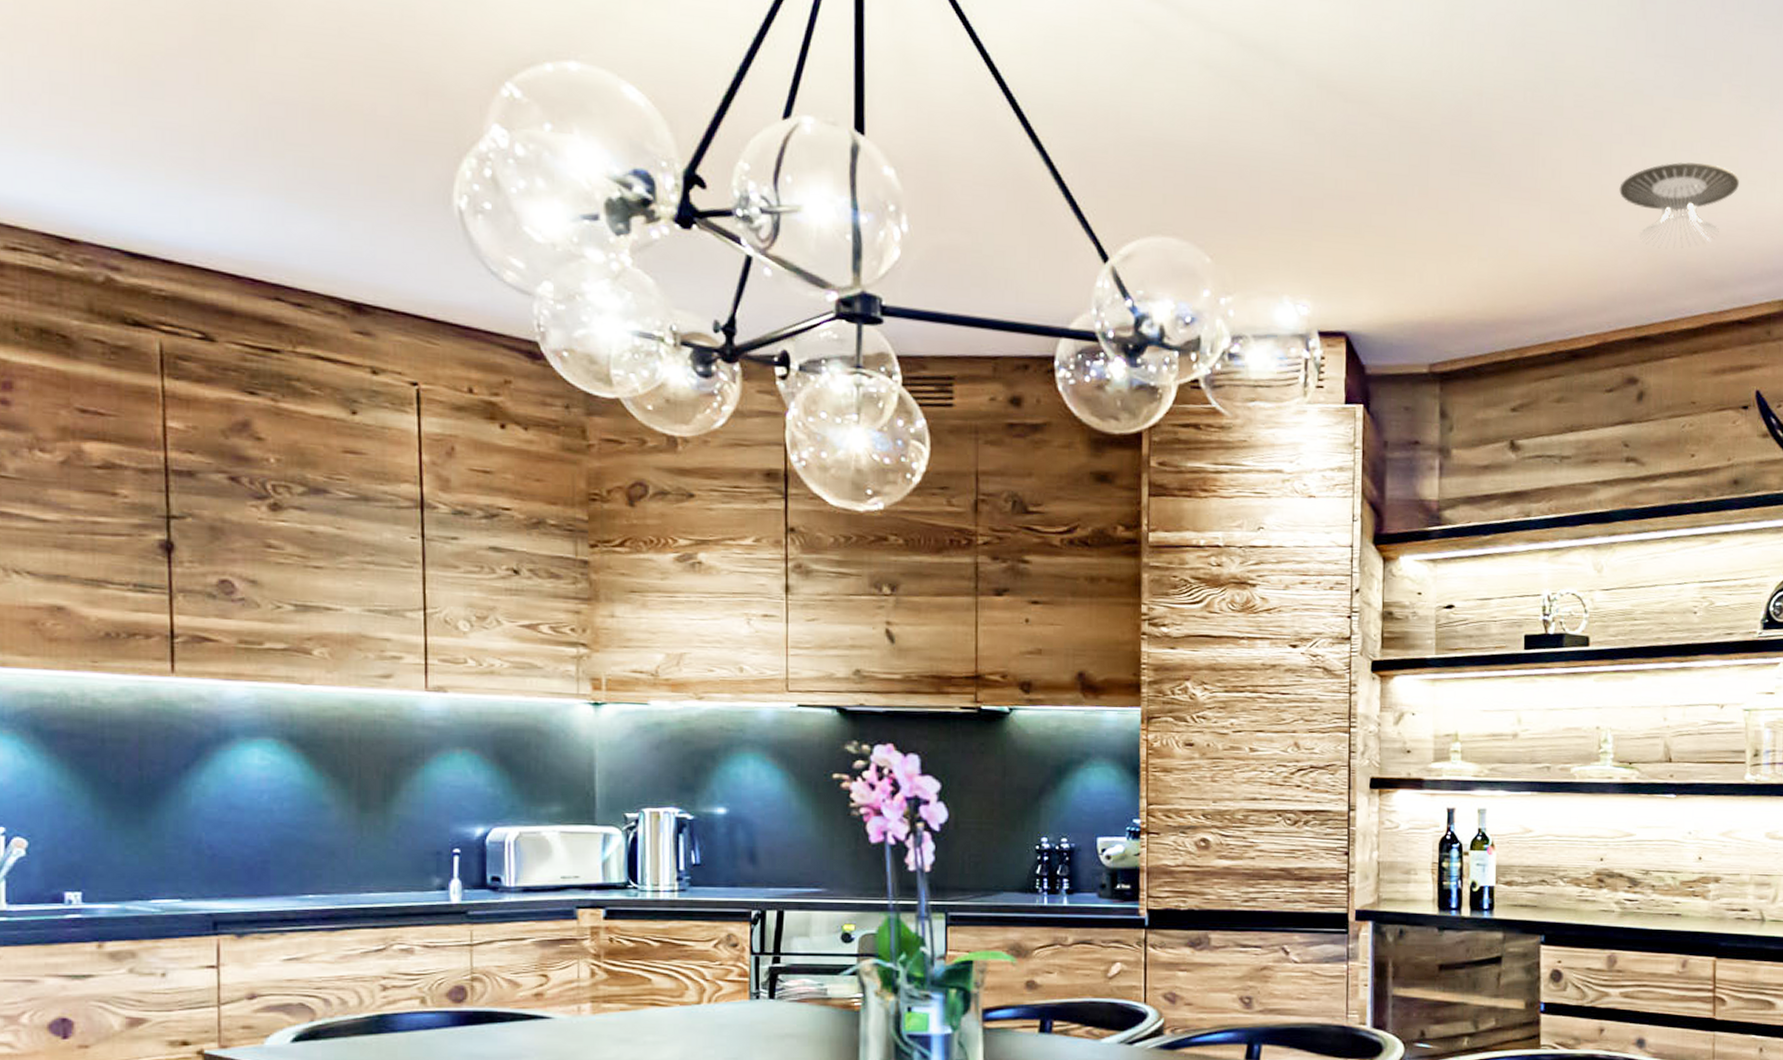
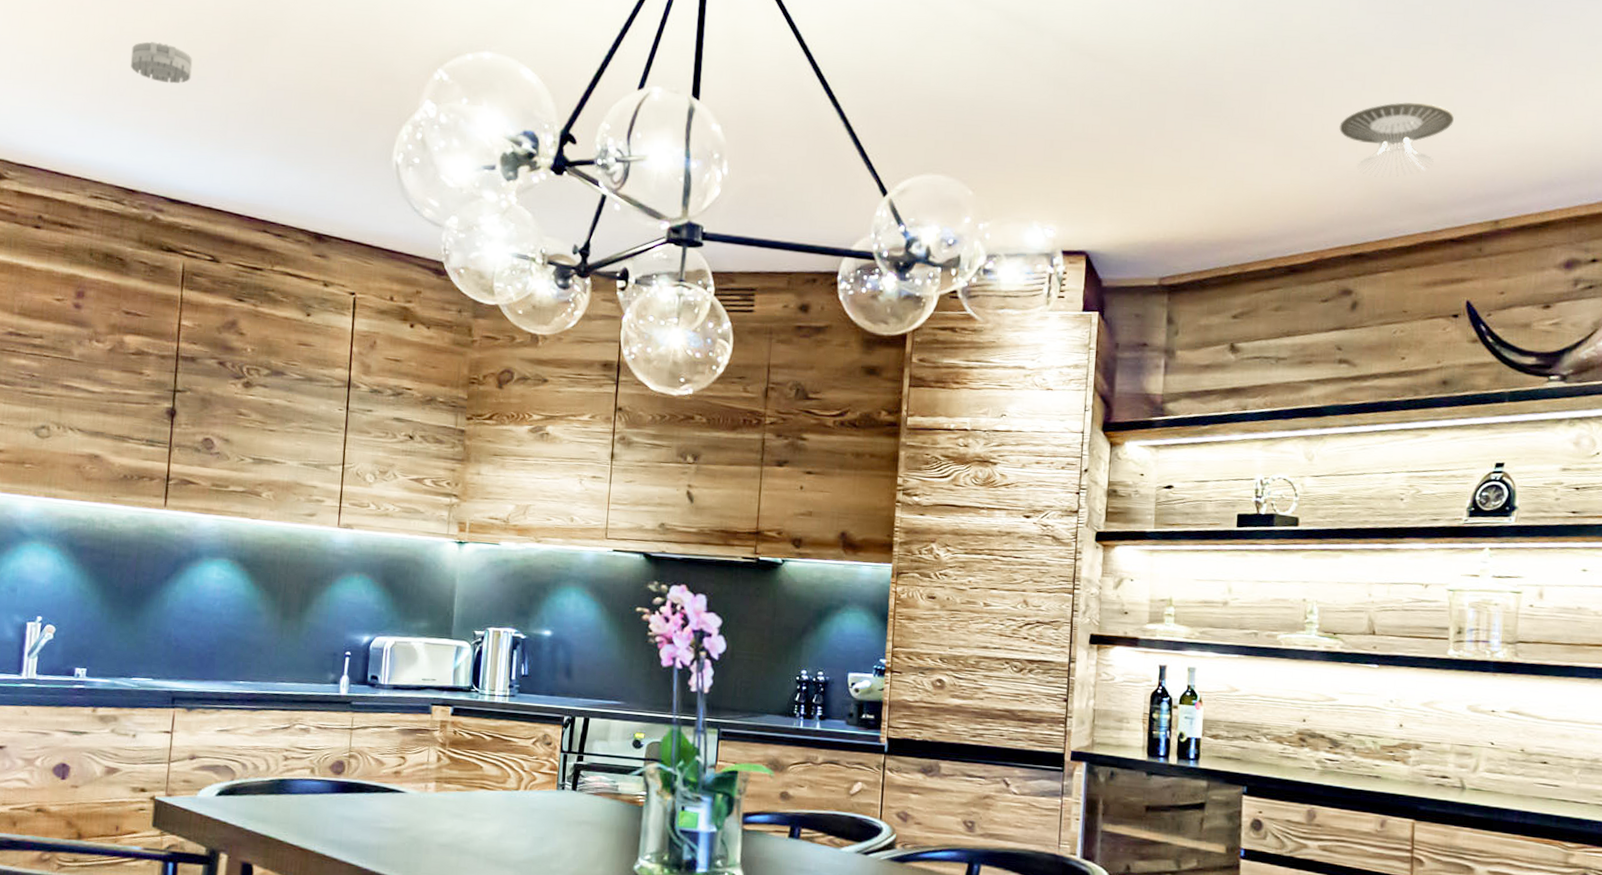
smoke detector: none [43,27,141,90] -> present [130,41,193,84]

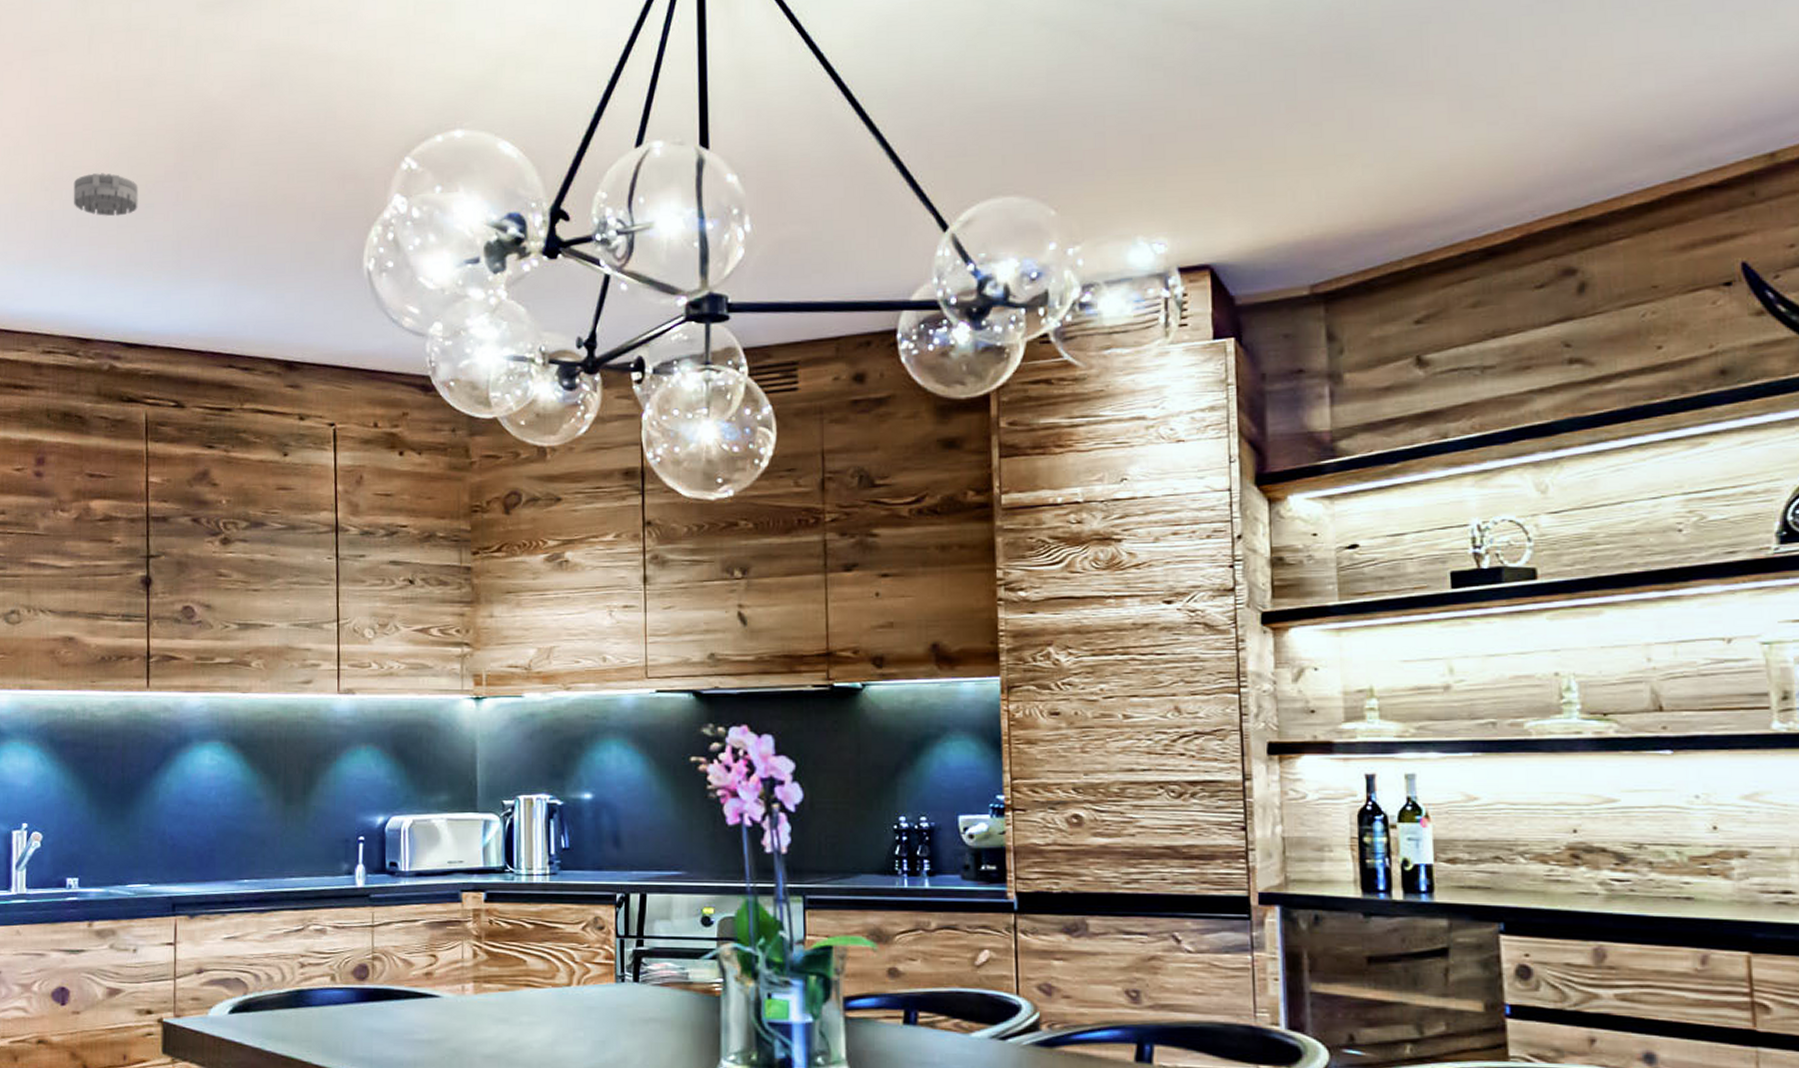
recessed light: present [1339,102,1454,178] -> none [1534,16,1694,120]

